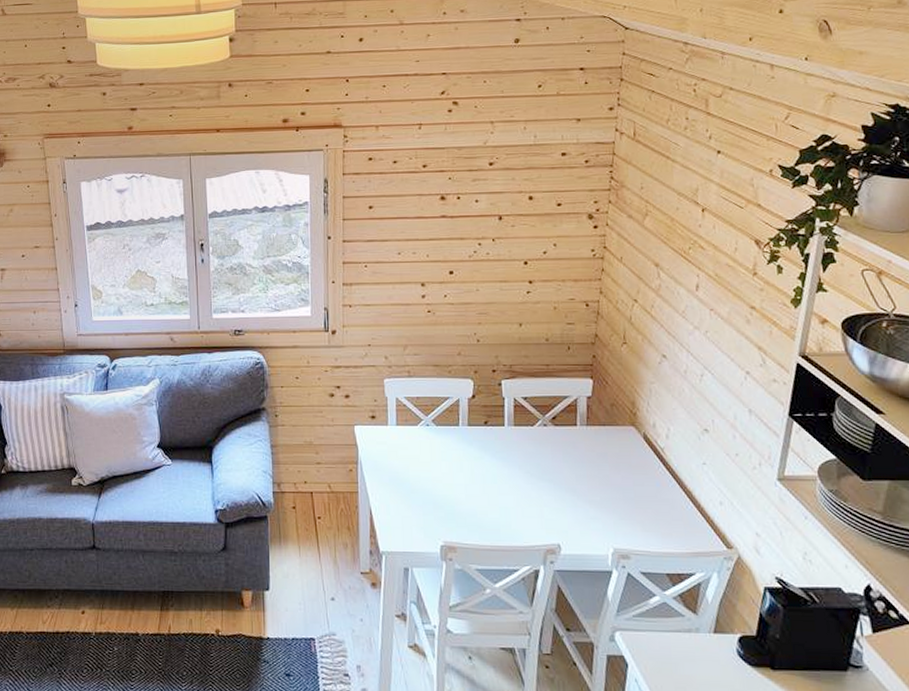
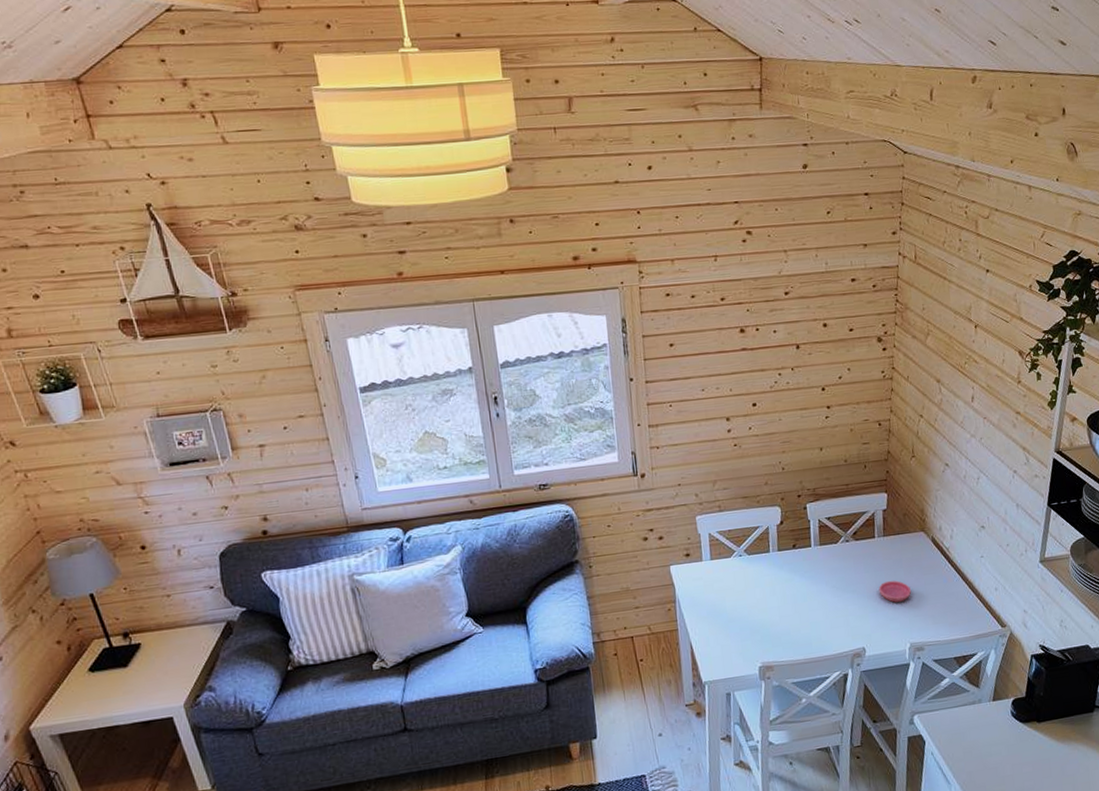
saucer: none [578,474,618,500] -> present [878,580,912,603]

